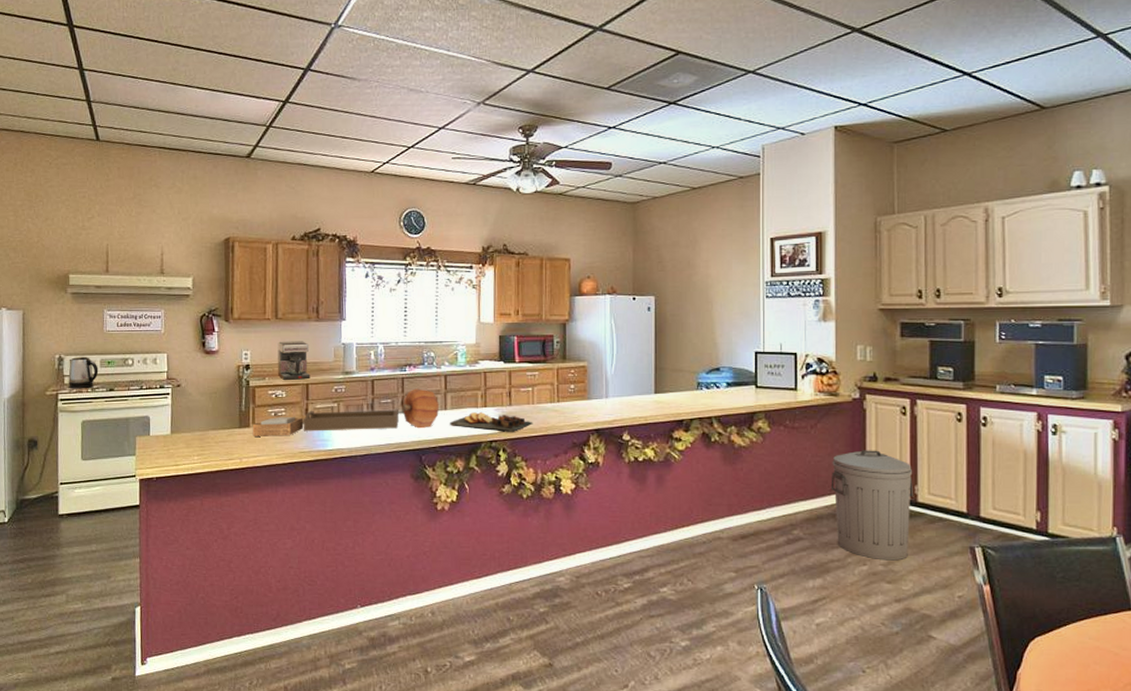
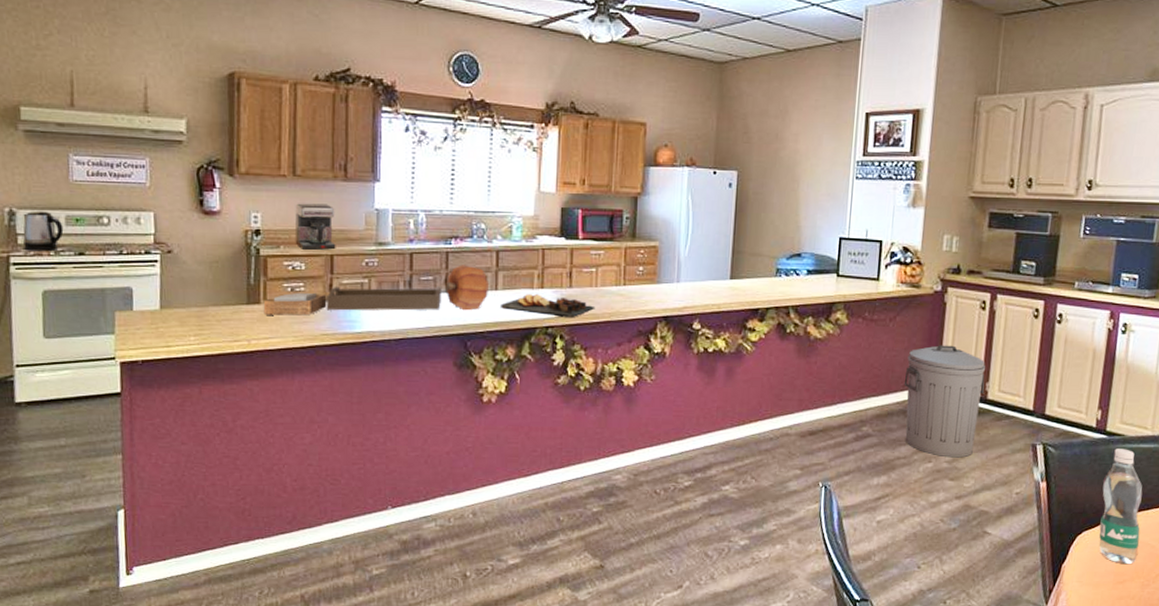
bottle: none [1051,551,1101,673] -> present [1098,449,1143,565]

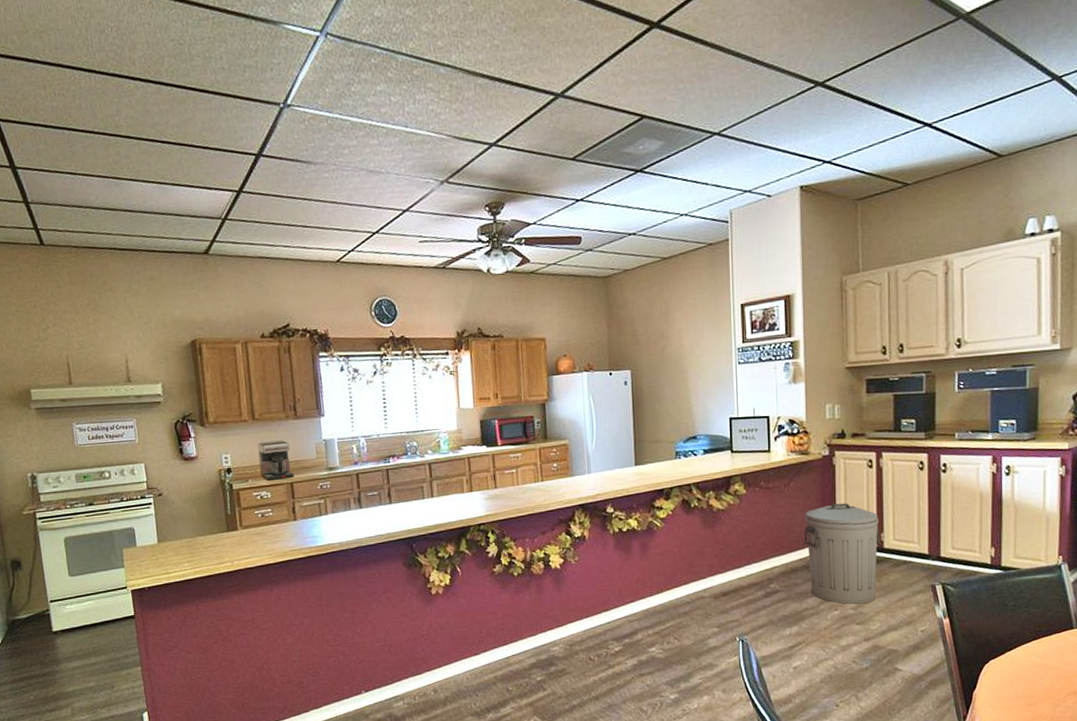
kettle: present [23,210,64,252] -> none [43,472,75,507]
napkin holder: present [263,292,327,315] -> none [240,515,293,539]
serving tray: present [326,286,441,311] -> none [290,499,387,530]
decorative pumpkin: present [447,265,488,310] -> none [389,478,426,517]
food platter: present [501,293,596,319] -> none [438,496,519,515]
bottle: present [1098,449,1143,565] -> none [1003,581,1046,688]

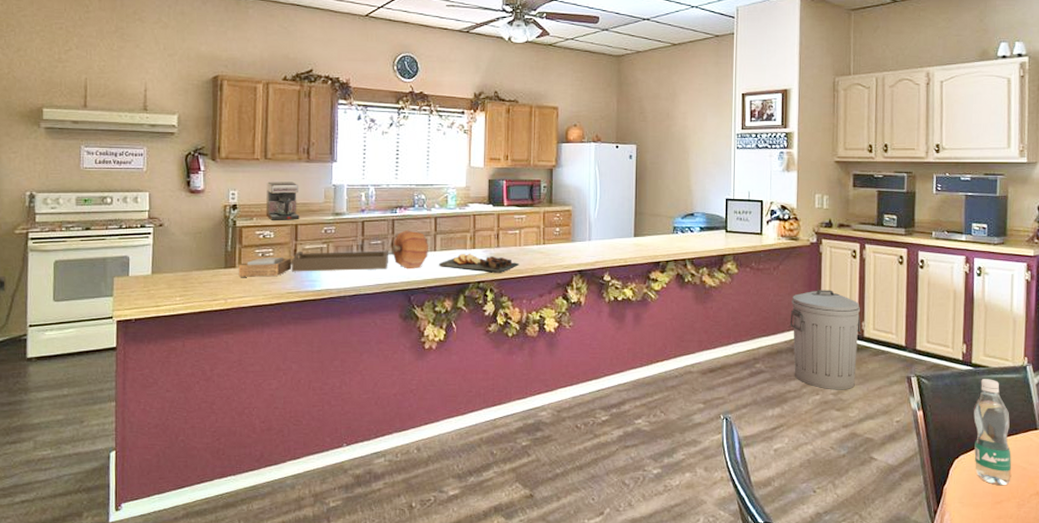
napkin holder: none [240,515,293,539] -> present [238,257,292,277]
serving tray: none [290,499,387,530] -> present [291,249,388,272]
decorative pumpkin: none [389,478,426,517] -> present [393,230,428,268]
food platter: none [438,496,519,515] -> present [439,253,520,274]
bottle: none [1003,581,1046,688] -> present [973,379,1012,486]

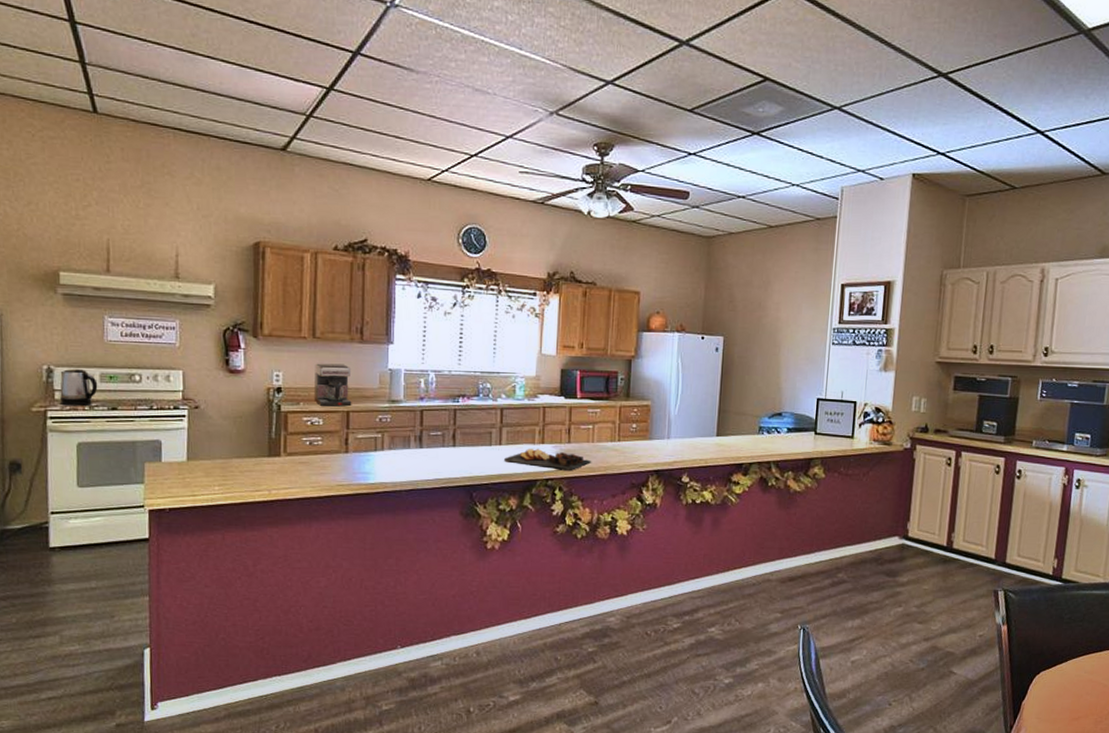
kettle: none [40,193,74,228] -> present [60,368,98,406]
napkin holder: present [238,257,292,277] -> none [283,446,343,467]
serving tray: present [291,249,388,272] -> none [342,440,449,464]
decorative pumpkin: present [393,230,428,268] -> none [454,421,493,463]
trash can: present [790,290,861,390] -> none [876,498,952,603]
bottle: present [973,379,1012,486] -> none [1055,595,1096,703]

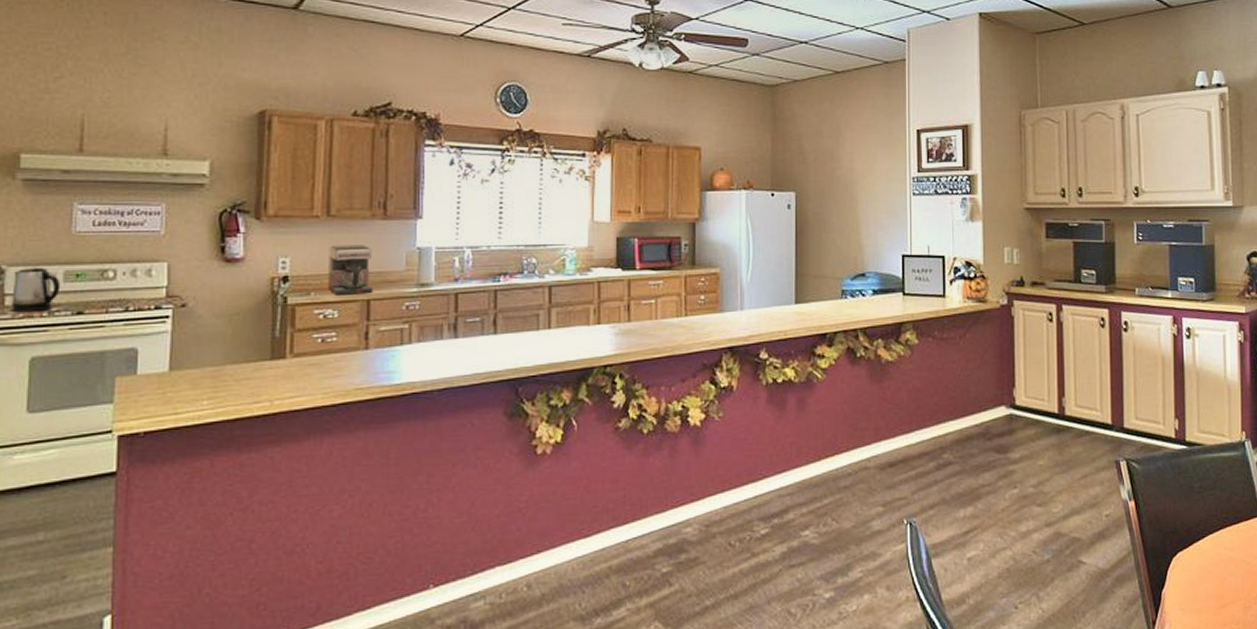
food platter: present [504,448,592,472] -> none [555,329,656,355]

